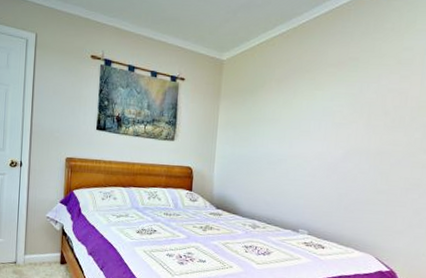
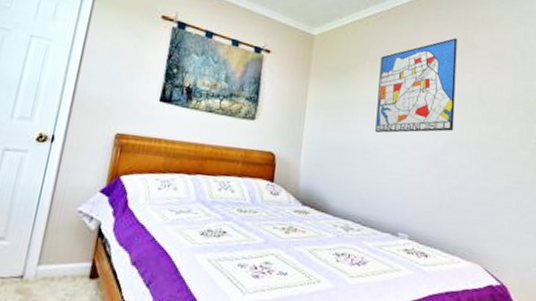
wall art: none [280,50,364,146] -> present [375,38,457,133]

